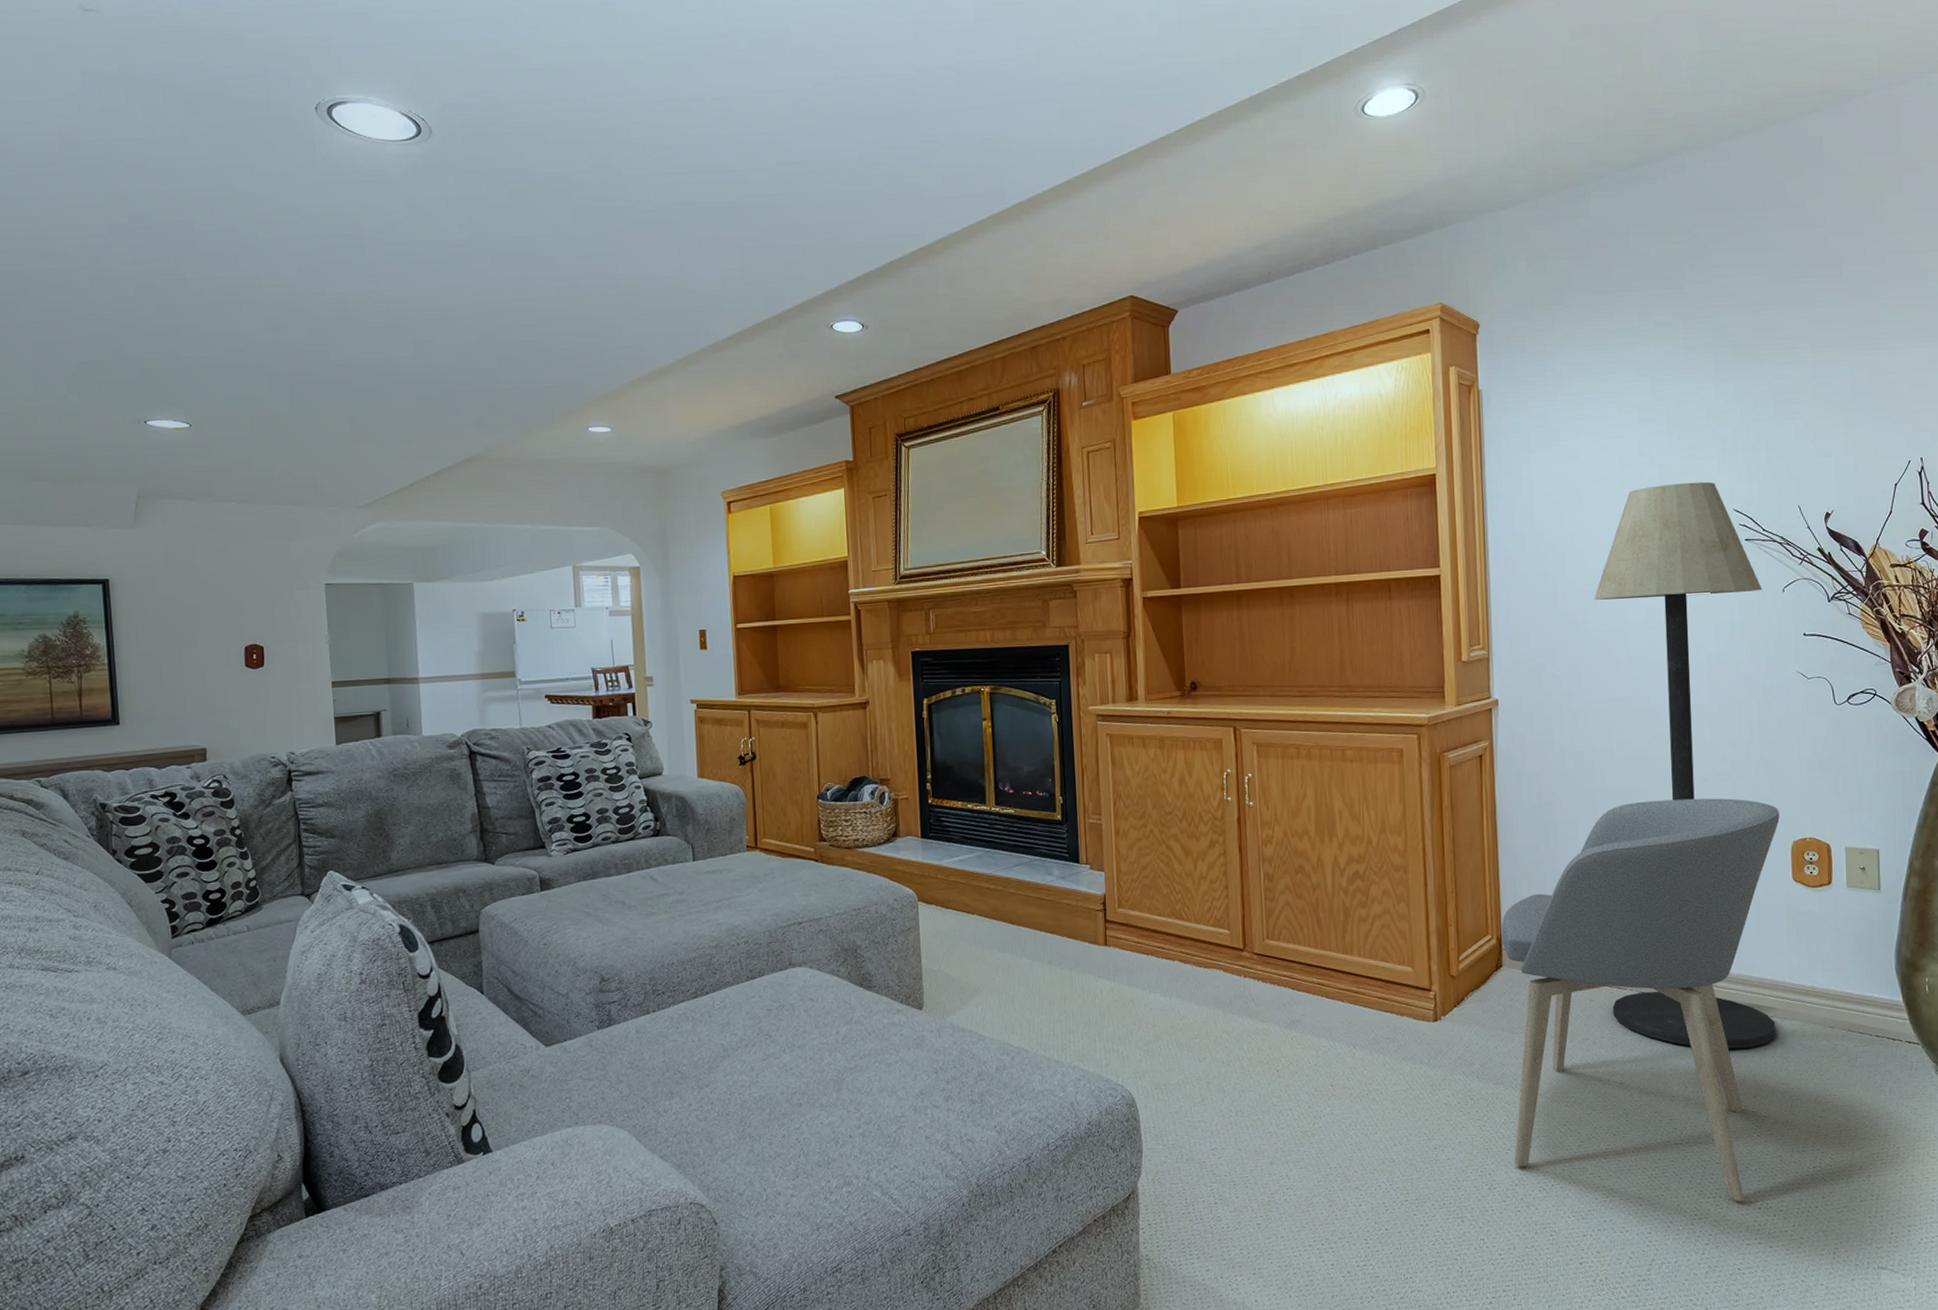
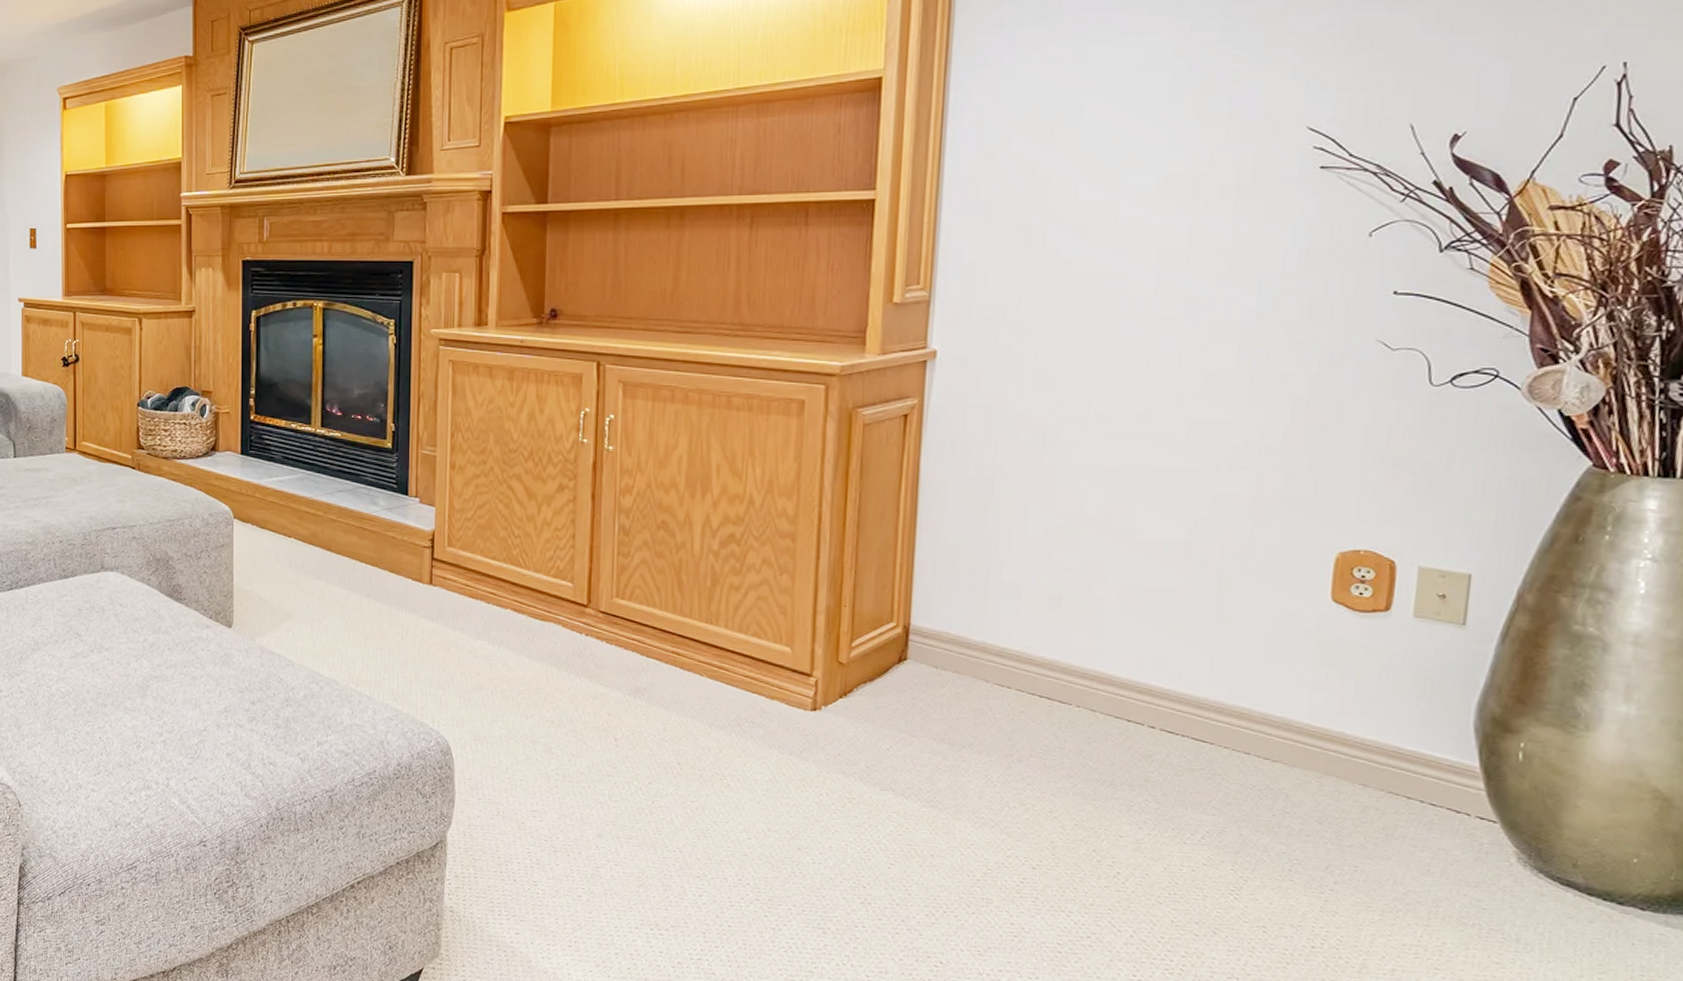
armchair: present [1501,798,1780,1202] -> none [898,485,1323,970]
floor lamp: present [1594,481,1775,1049] -> none [1049,91,1338,795]

